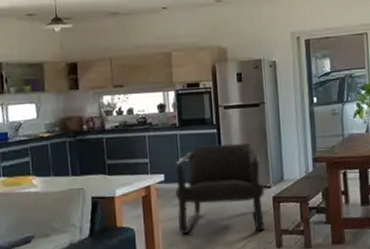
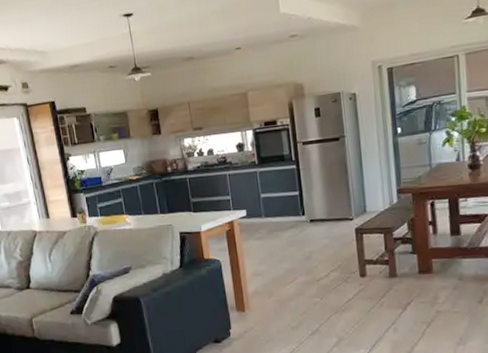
armchair: present [175,143,264,234] -> none [256,177,347,265]

